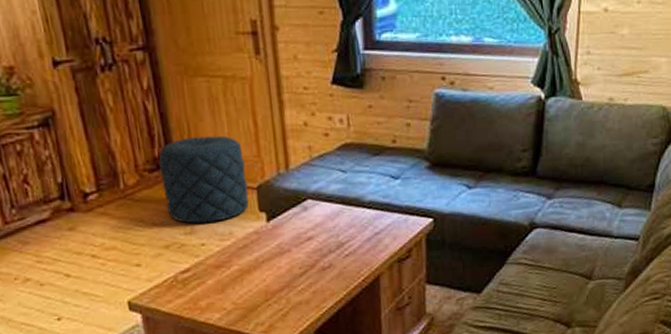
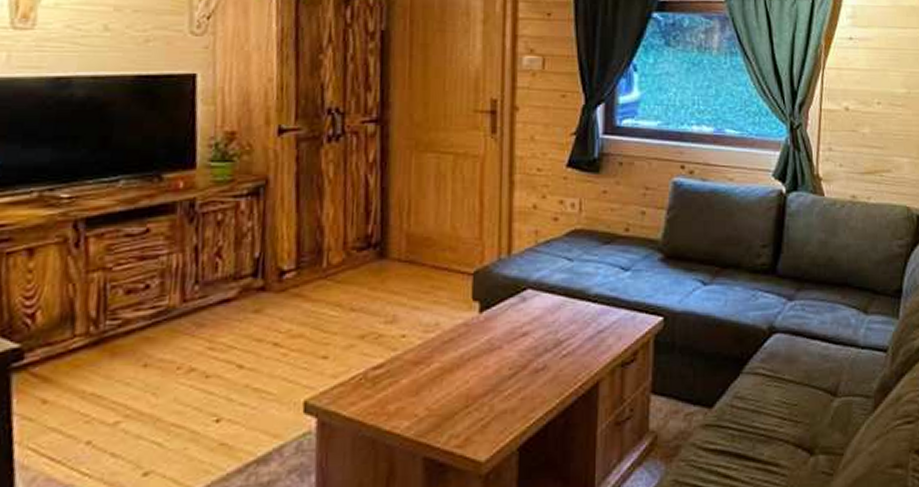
pouf: present [158,135,250,224] -> none [370,214,464,311]

